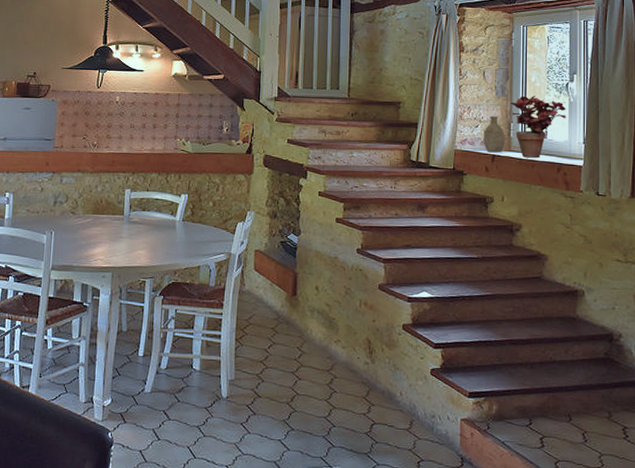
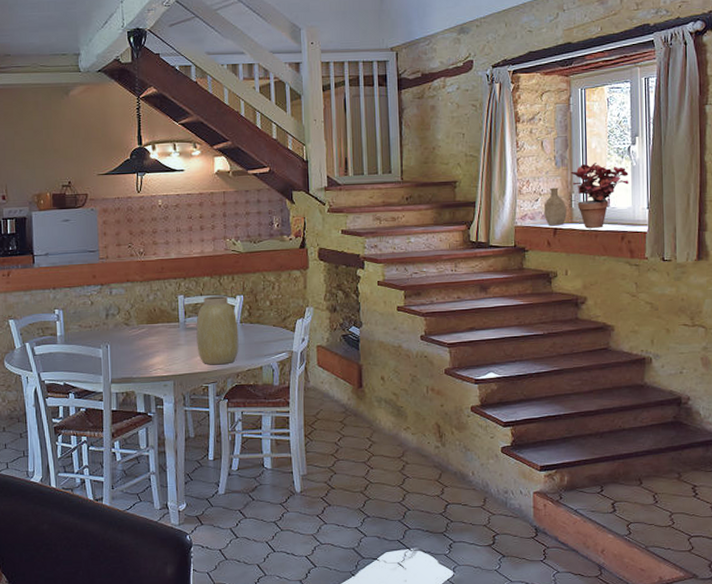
vase: none [138,192,180,261] -> present [196,295,239,365]

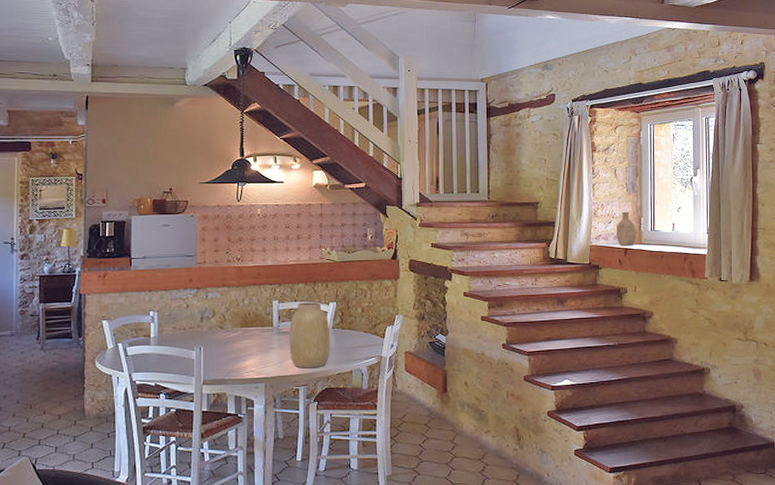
potted plant: present [570,163,629,229] -> none [640,191,691,250]

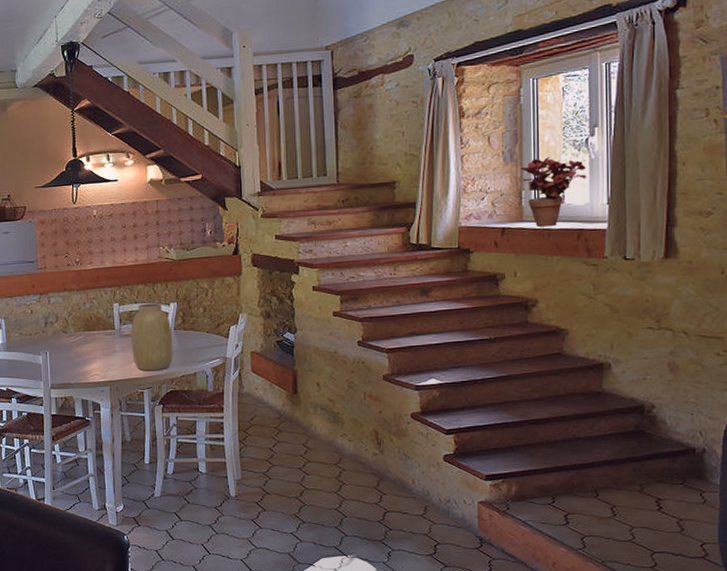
decorative vase: present [617,211,636,247] -> none [491,184,516,226]
potted plant: none [640,191,691,250] -> present [520,157,586,227]

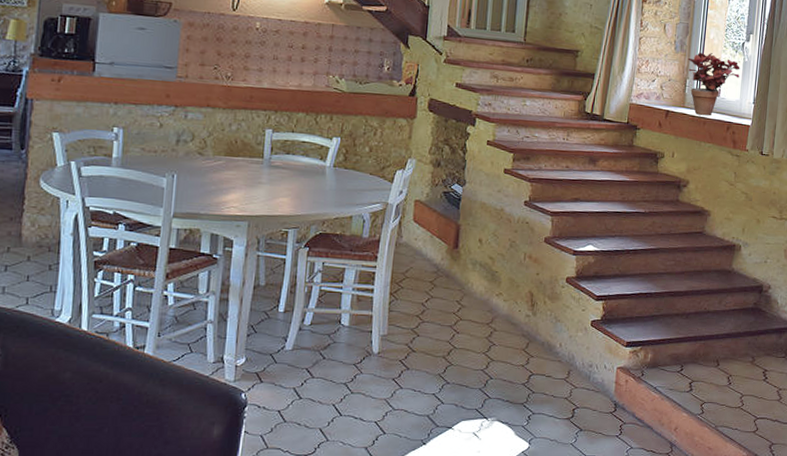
vase: present [131,303,173,371] -> none [280,134,331,210]

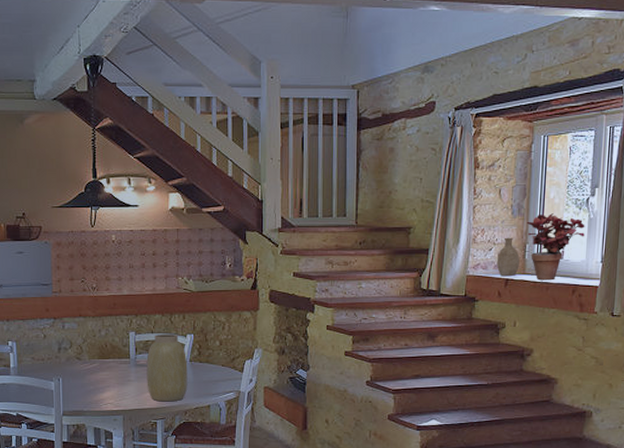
vase: none [280,134,331,210] -> present [146,333,188,402]
decorative vase: none [659,70,680,109] -> present [497,237,520,277]

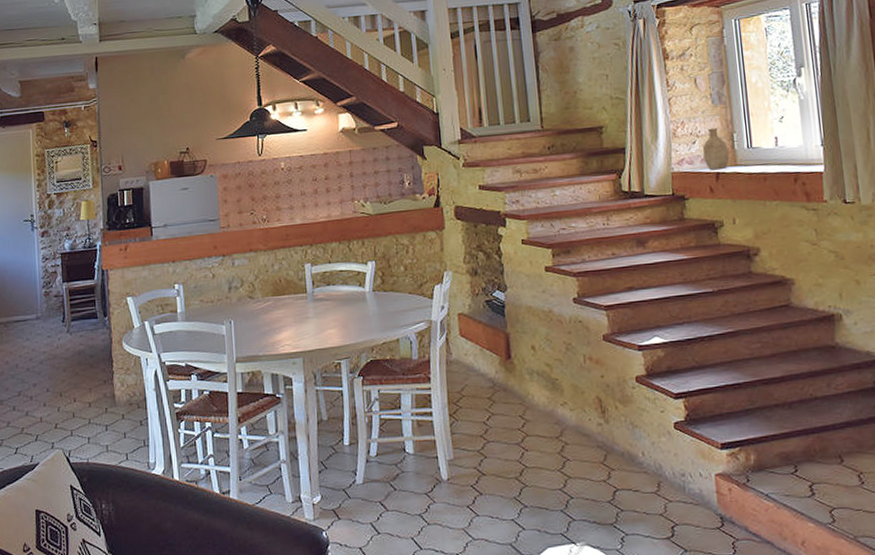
vase: present [146,333,188,402] -> none [325,262,373,339]
potted plant: present [526,213,585,281] -> none [730,98,798,172]

